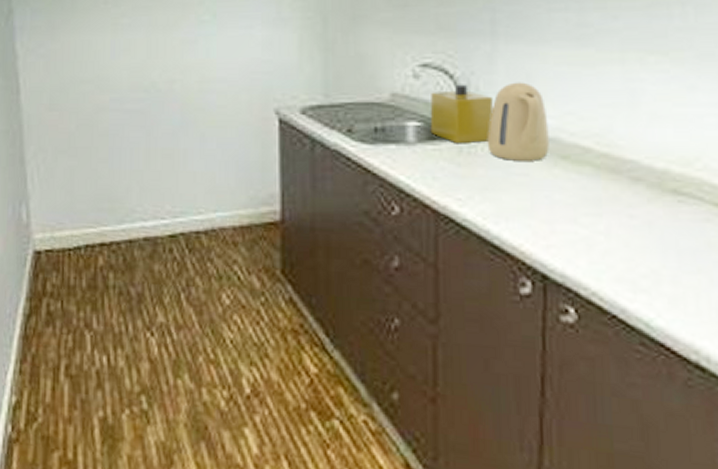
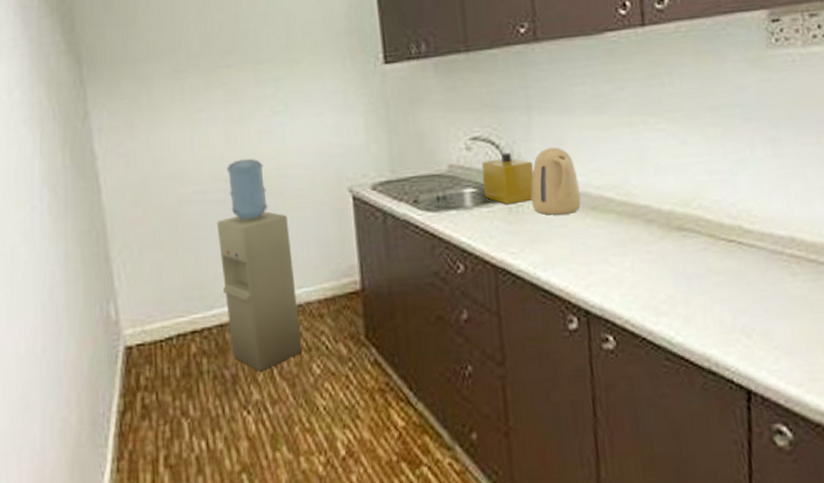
water cooler: none [132,69,213,294] -> present [216,158,303,372]

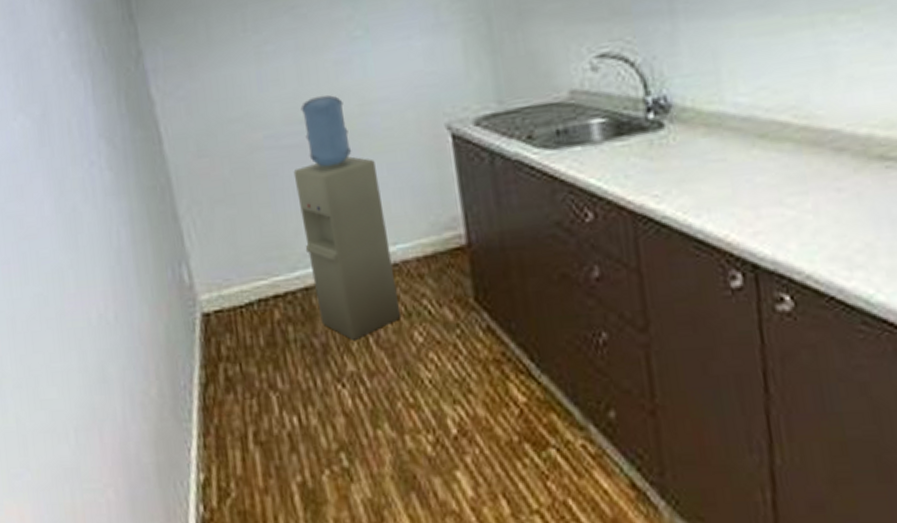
soap dispenser: present [482,152,534,205] -> none [612,70,682,137]
kettle: present [531,147,581,215] -> none [678,60,745,148]

